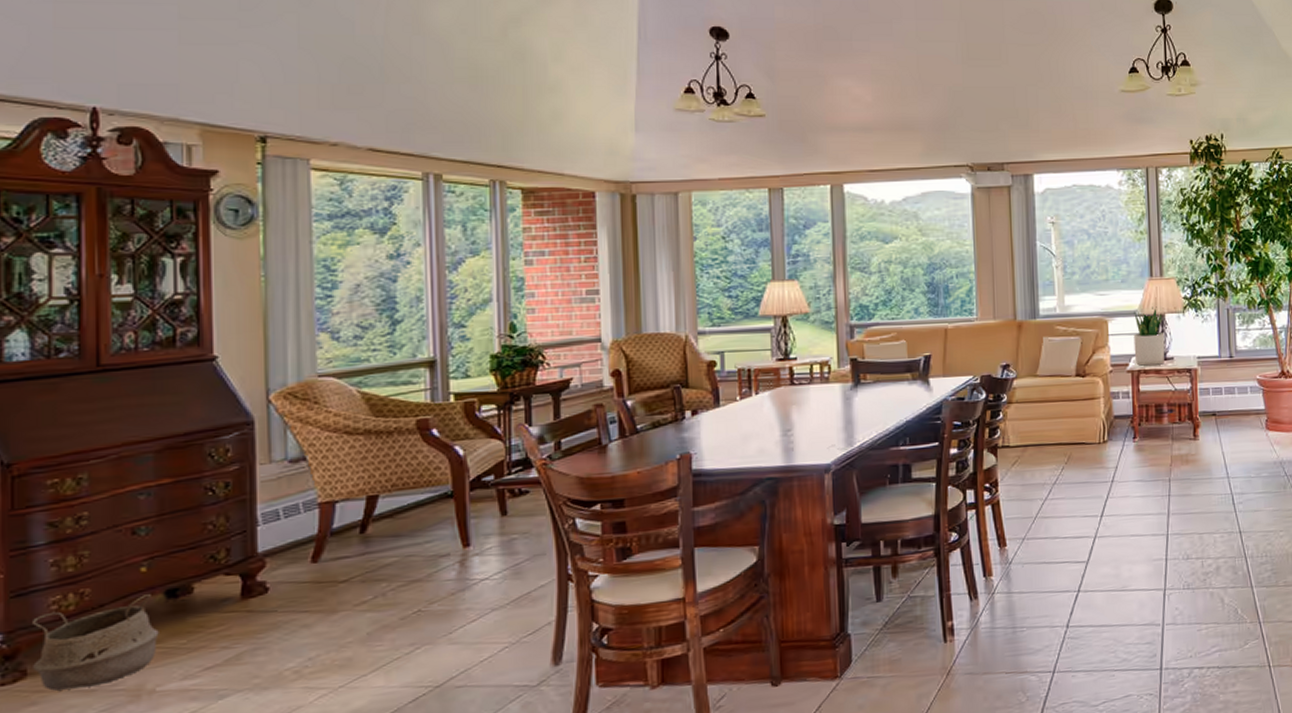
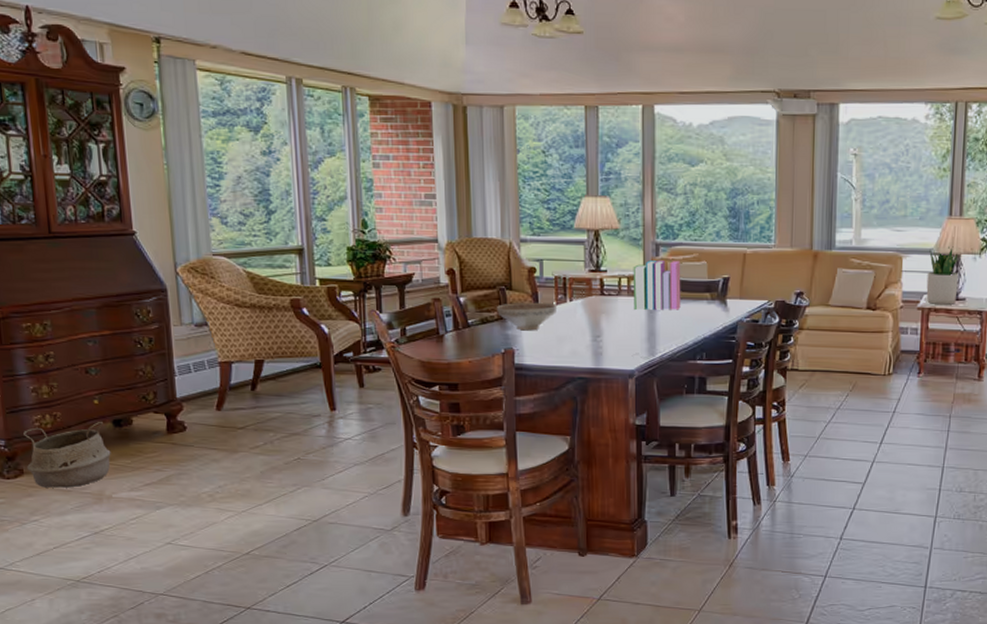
decorative bowl: none [671,398,742,432] -> present [497,302,558,331]
books: none [825,341,880,399] -> present [633,260,681,311]

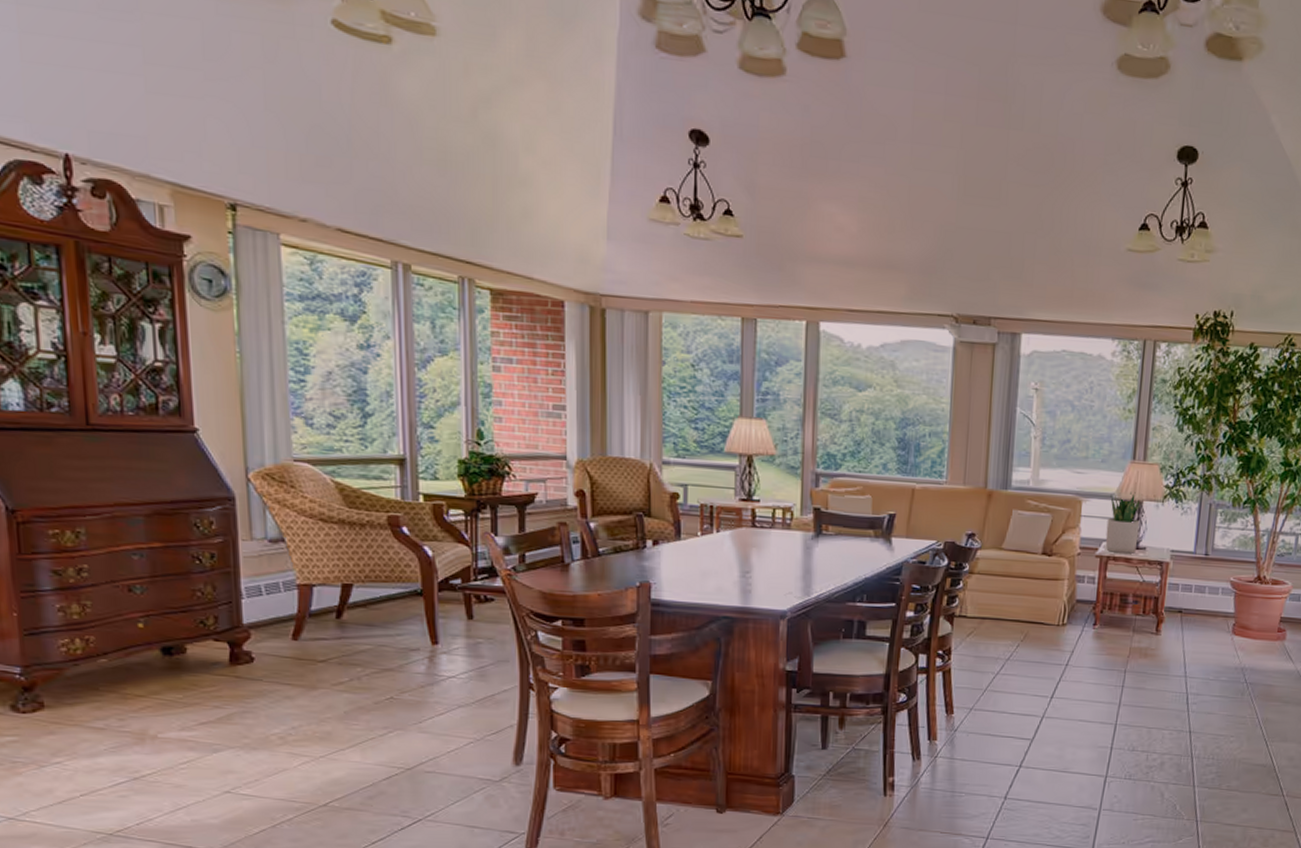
woven basket: present [23,422,111,488] -> none [45,649,158,725]
decorative bowl: present [497,302,558,331] -> none [633,531,702,563]
books: present [633,260,681,311] -> none [788,491,843,547]

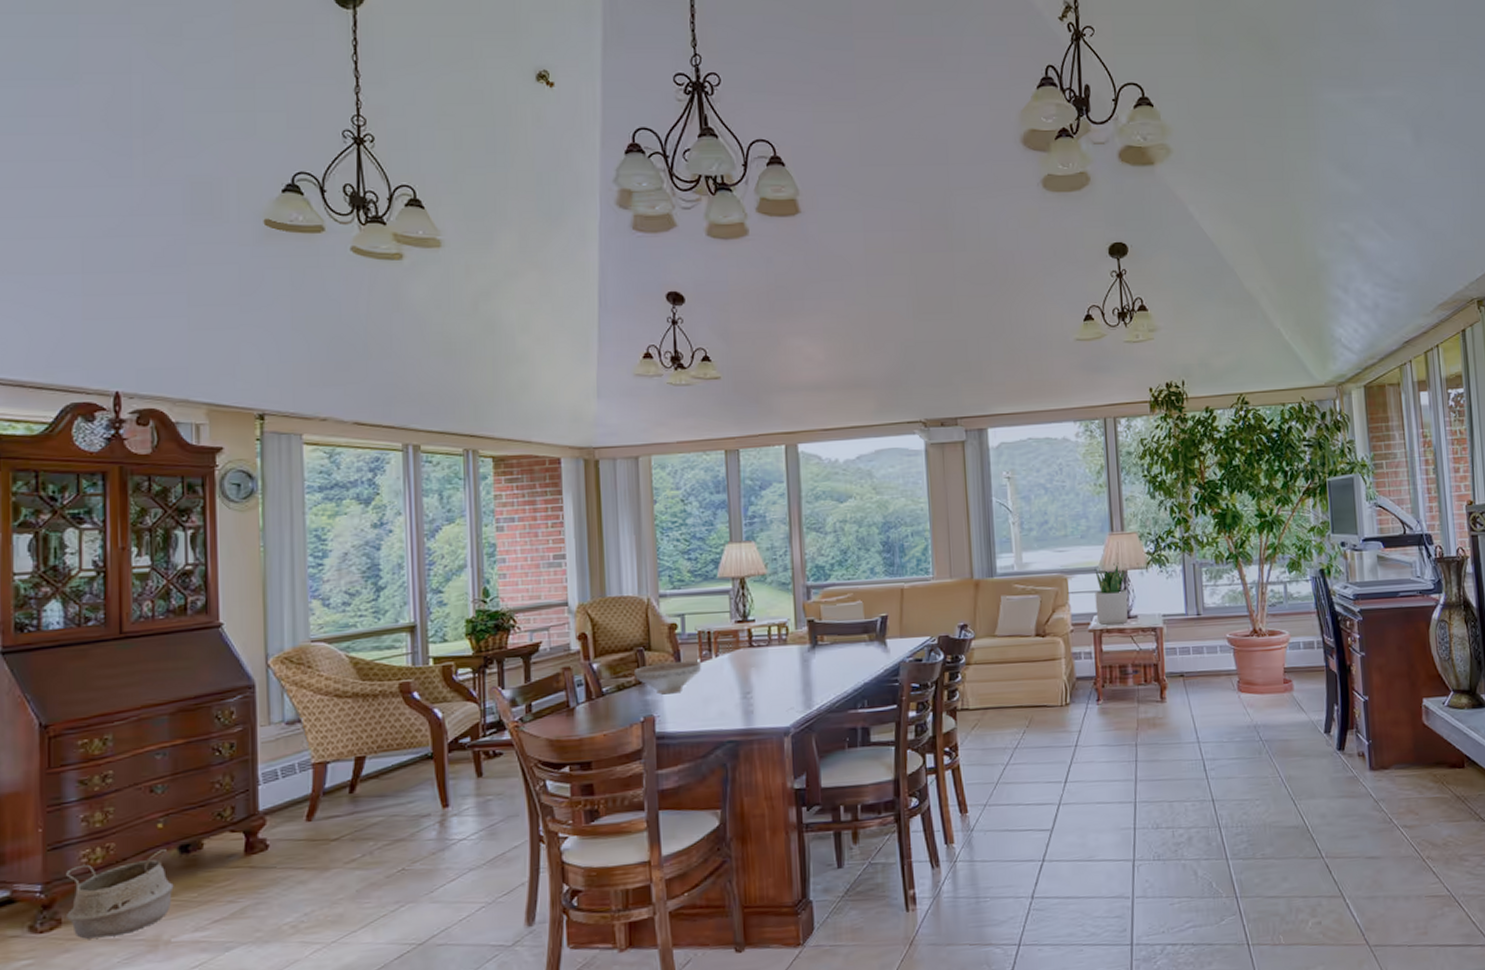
woven basket: none [45,649,158,725] -> present [66,849,174,939]
decorative bowl: none [633,531,702,563] -> present [635,660,702,695]

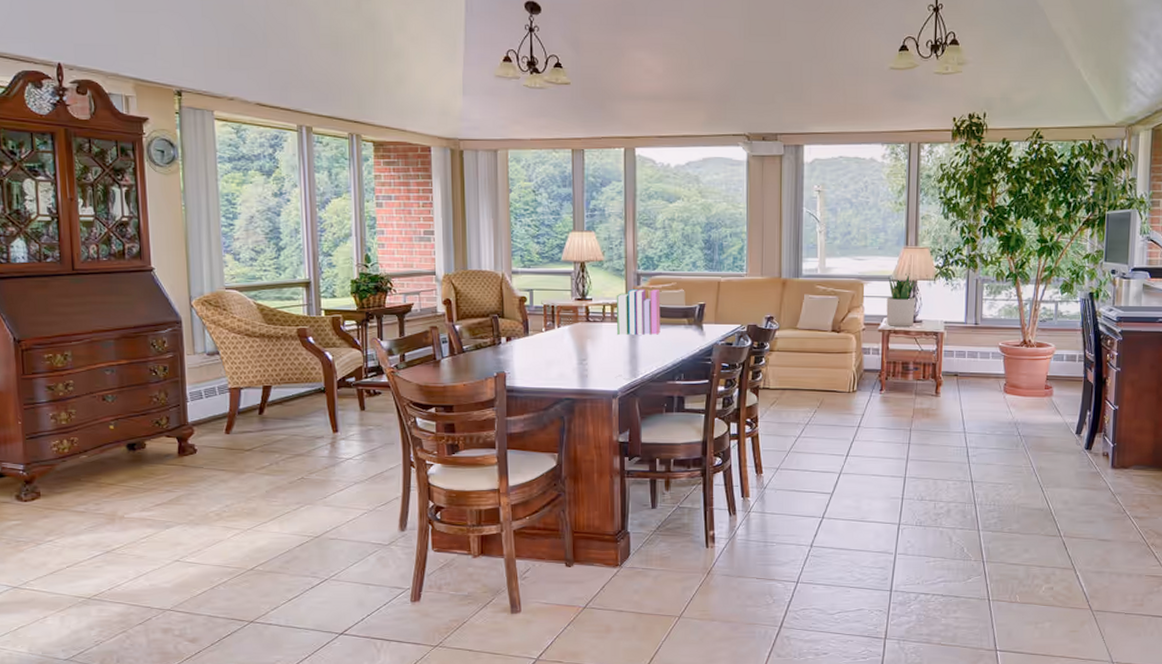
woven basket: present [66,849,174,939] -> none [42,446,125,509]
decorative bowl: present [635,660,702,695] -> none [490,329,546,356]
books: none [783,601,837,661] -> present [616,288,661,336]

